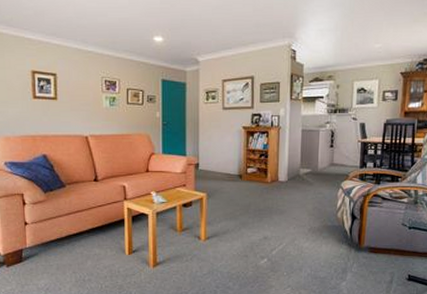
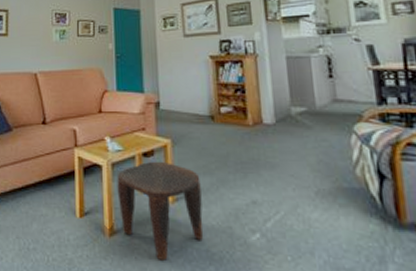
stool: none [160,210,227,281] -> present [117,161,204,261]

